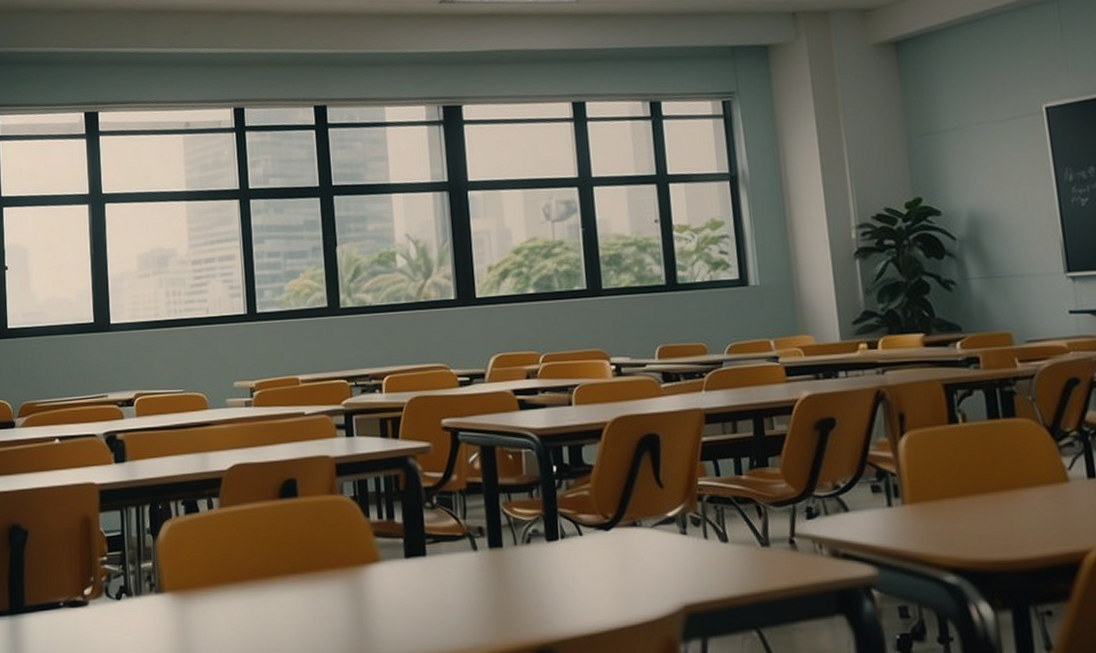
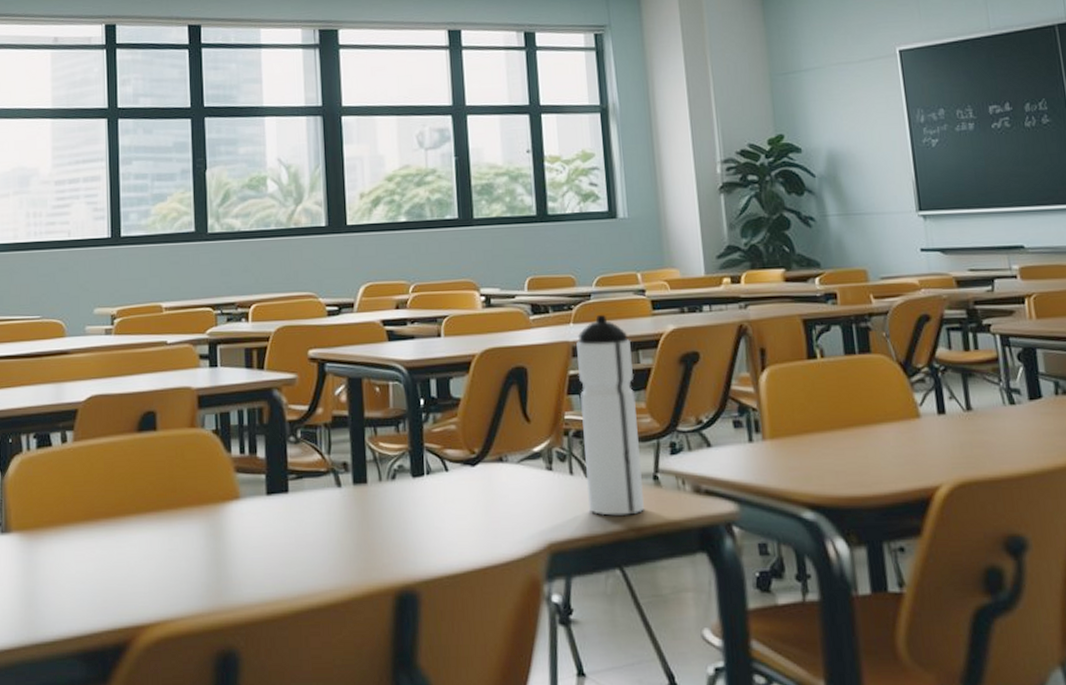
water bottle: none [709,381,781,579] -> present [576,314,644,516]

